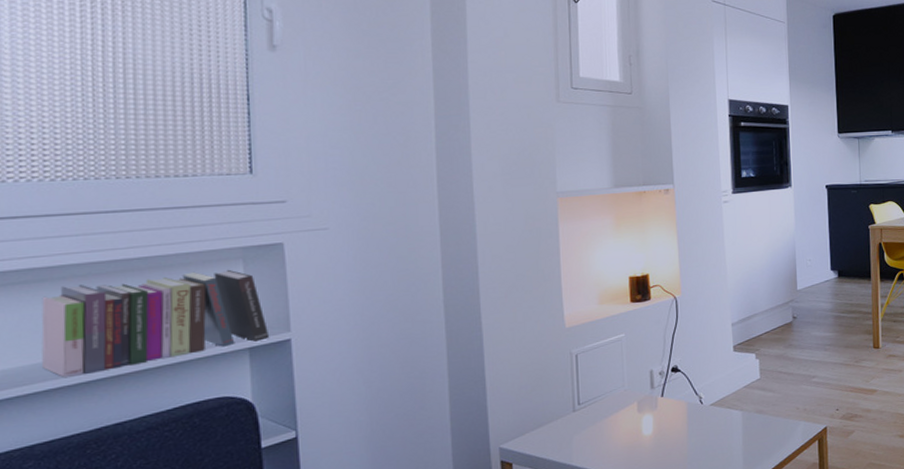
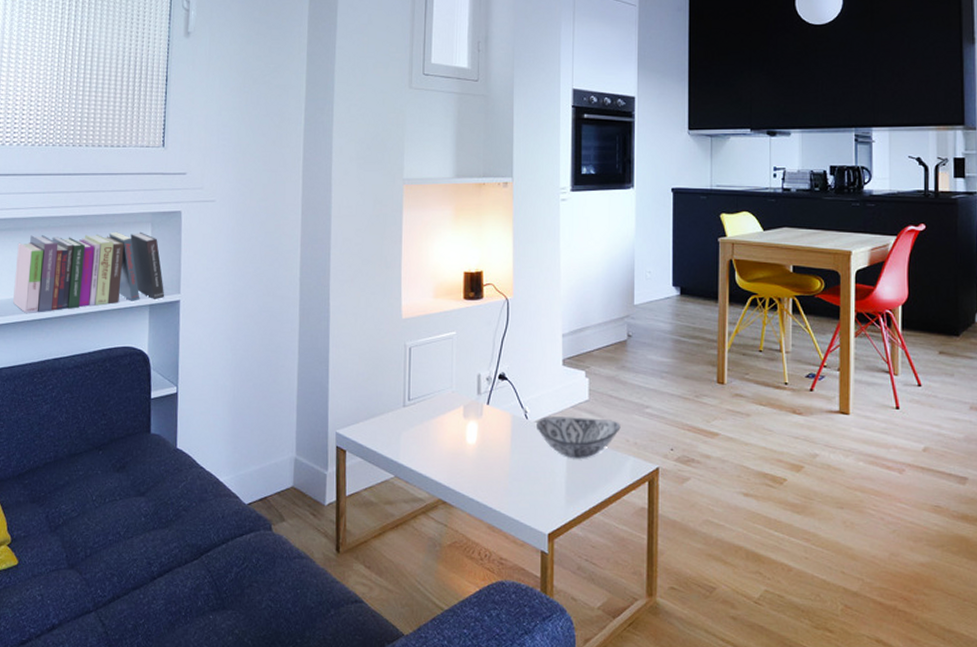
decorative bowl: none [712,393,791,432] -> present [537,416,621,458]

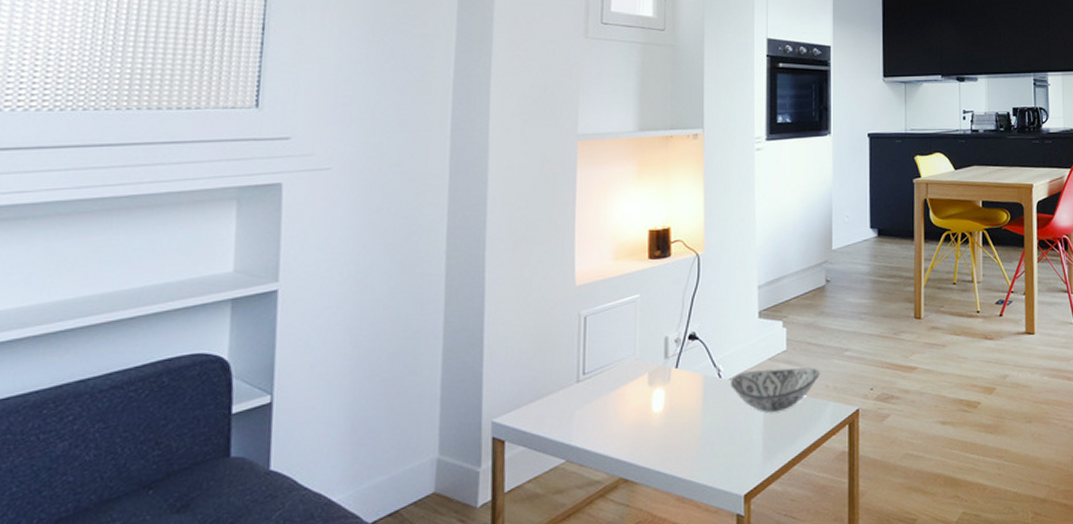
books: present [13,231,165,314] -> none [10,210,256,328]

